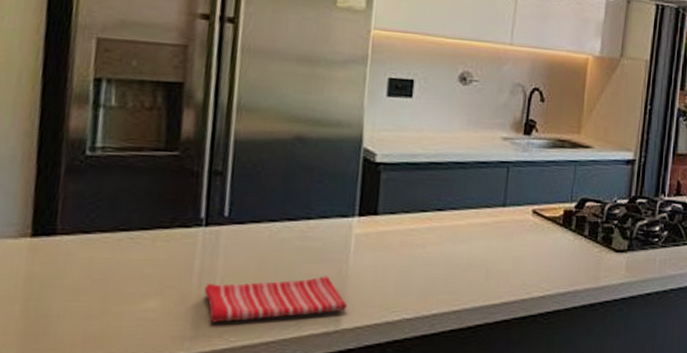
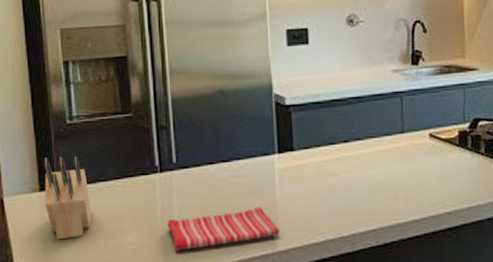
knife block: none [35,194,104,301] -> present [43,156,92,240]

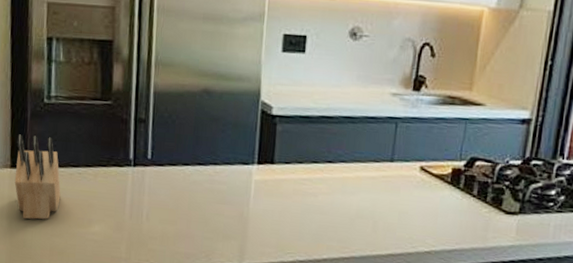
dish towel: present [166,207,280,251] -> none [134,215,249,250]

